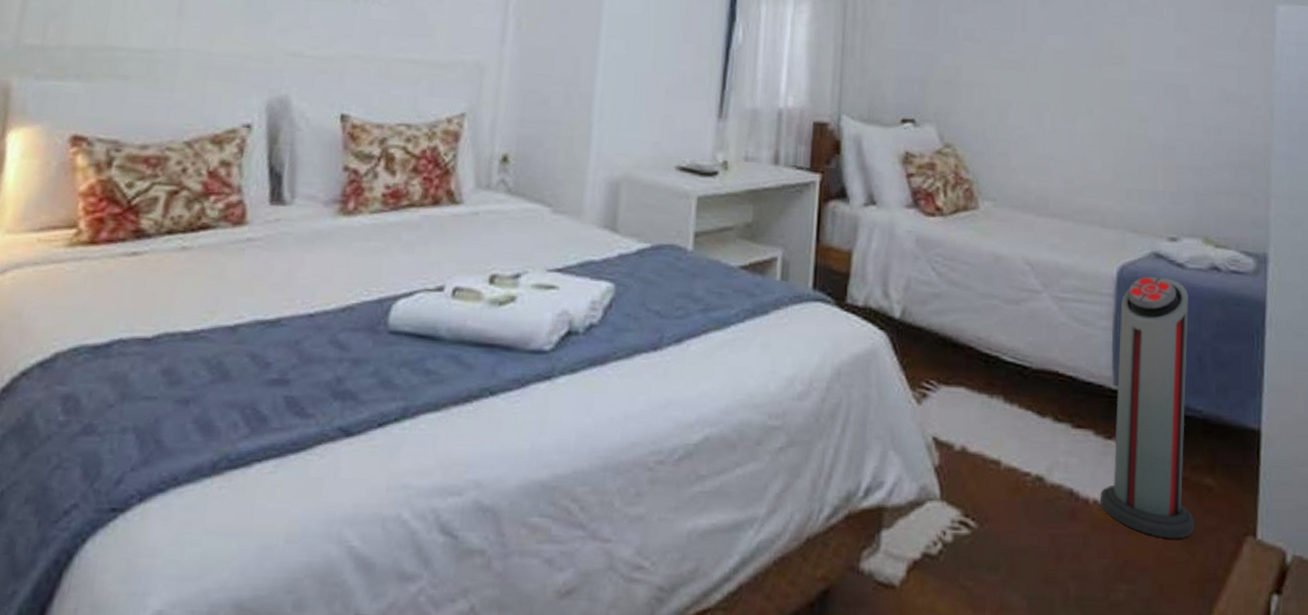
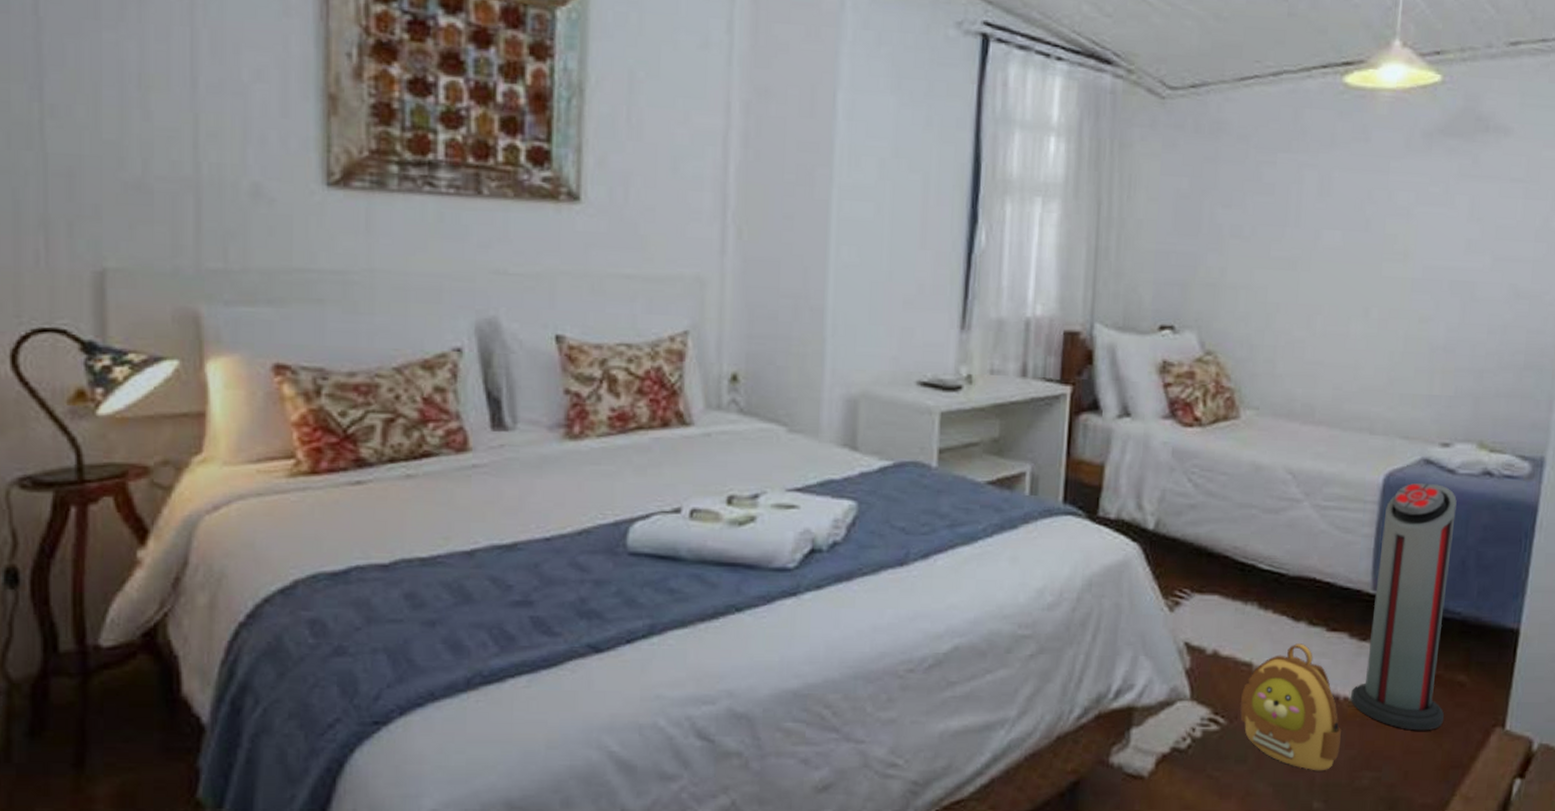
backpack: none [990,440,1093,583] -> present [1240,643,1341,771]

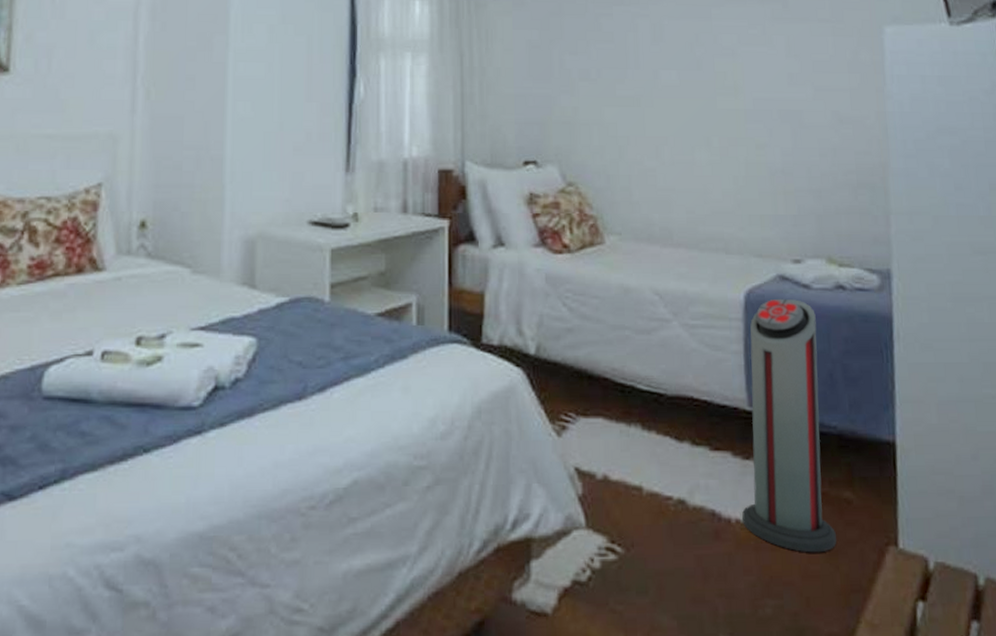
backpack: present [1240,643,1341,771] -> none [635,464,739,601]

